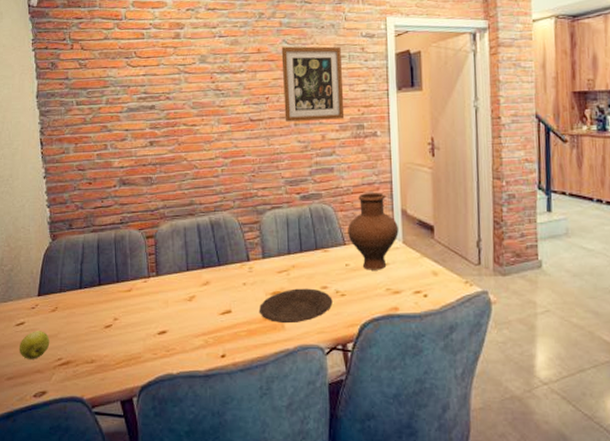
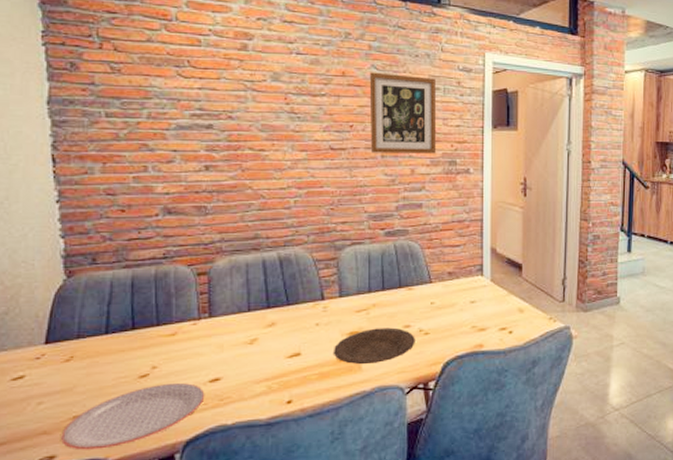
apple: present [19,331,50,359] -> none [15,385,62,420]
plate: none [50,333,155,389] -> present [61,382,205,450]
vase: present [348,192,399,270] -> none [435,230,487,308]

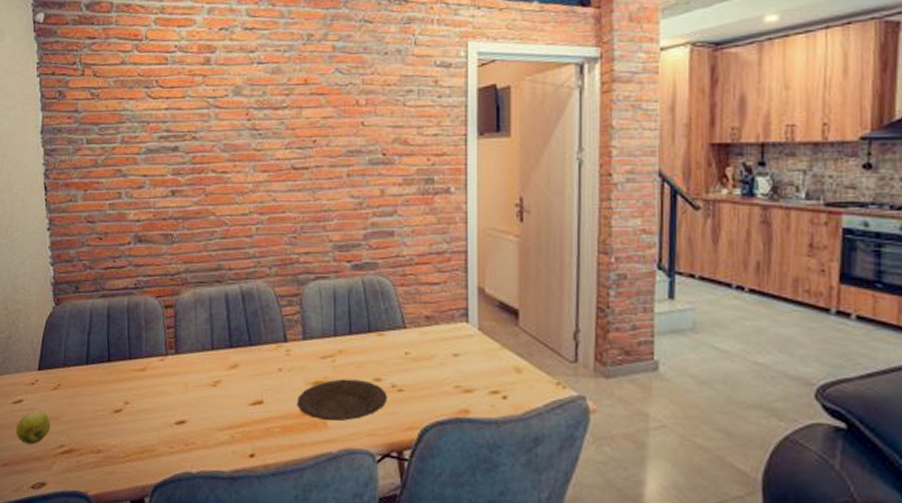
apple: none [15,385,62,420] -> present [15,411,51,444]
plate: present [61,382,205,450] -> none [50,421,172,482]
wall art: present [369,72,437,154] -> none [333,77,410,171]

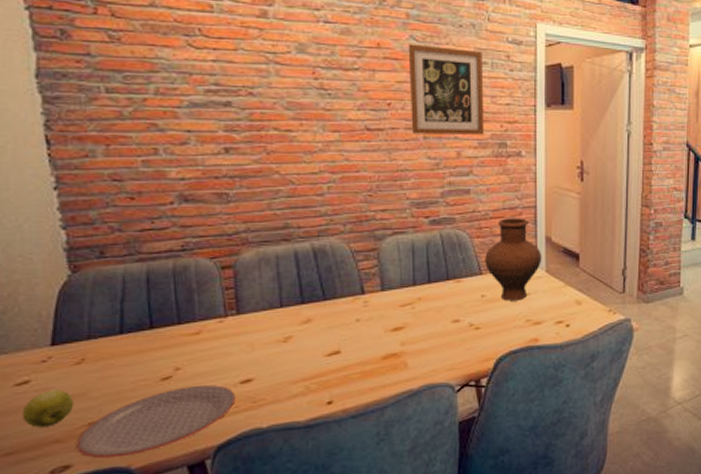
plate: none [50,421,172,482] -> present [76,384,236,459]
plate: present [296,379,387,422] -> none [375,322,465,362]
wall art: none [333,77,410,171] -> present [408,44,485,135]
vase: none [409,264,473,362] -> present [485,218,542,301]

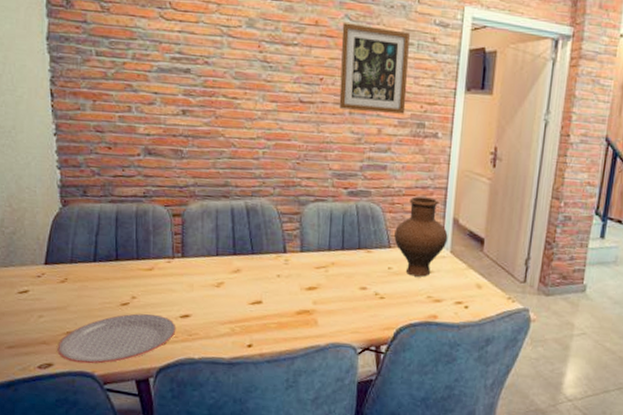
apple: present [21,390,74,428] -> none [21,301,58,330]

